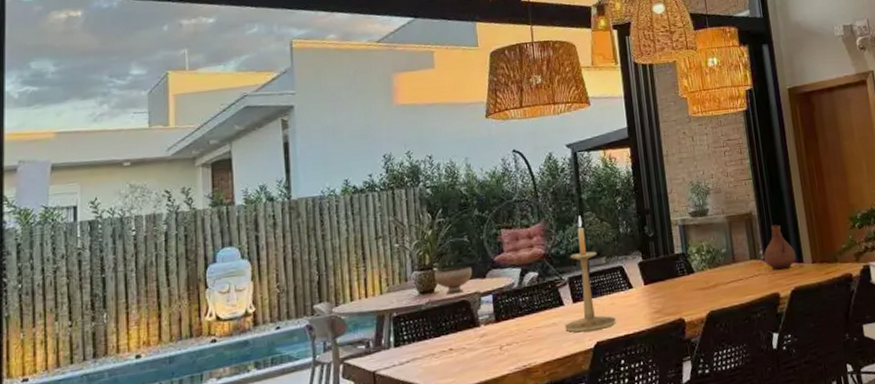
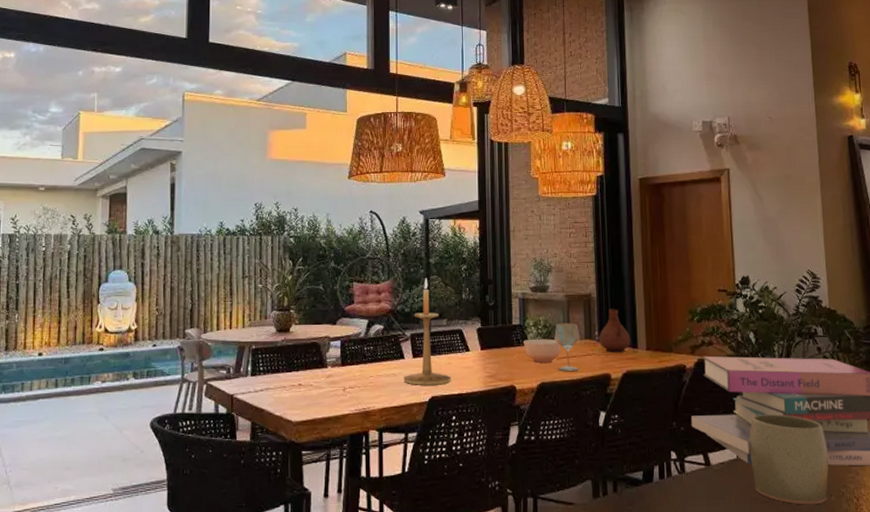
bowl: present [434,266,473,294] -> none [291,312,325,336]
bowl: none [687,264,728,291] -> present [523,338,562,363]
wine glass: none [719,244,747,296] -> present [554,322,580,371]

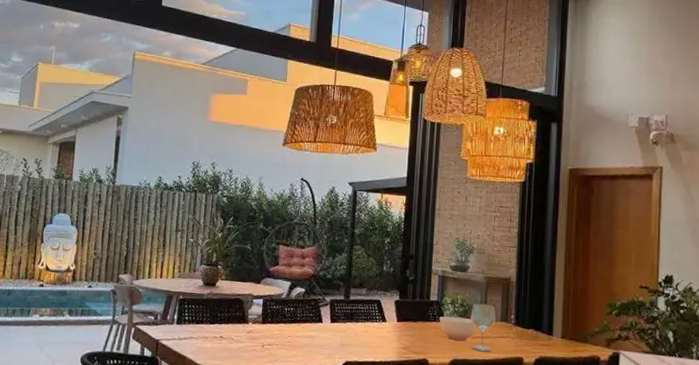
candlestick: present [404,278,451,385] -> none [320,247,366,351]
pitcher: present [599,309,631,352] -> none [515,294,547,338]

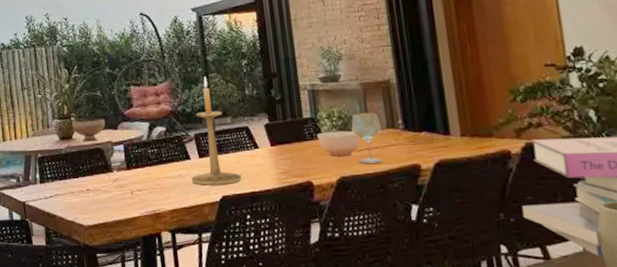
bowl: none [218,268,250,292] -> present [72,118,106,142]
candlestick: none [320,247,366,351] -> present [191,76,242,186]

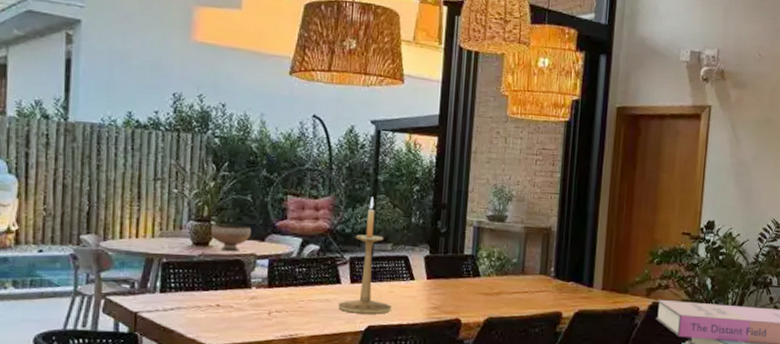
bowl: present [316,130,361,157] -> none [473,270,514,297]
wine glass: present [351,112,383,164] -> none [507,256,535,307]

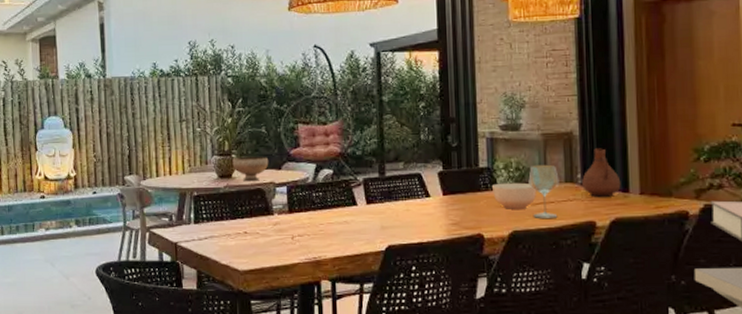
candlestick: present [338,197,392,314] -> none [357,117,410,234]
bowl: none [473,270,514,297] -> present [491,182,537,209]
wine glass: none [507,256,535,307] -> present [528,164,560,218]
pitcher: none [554,245,587,290] -> present [582,148,621,197]

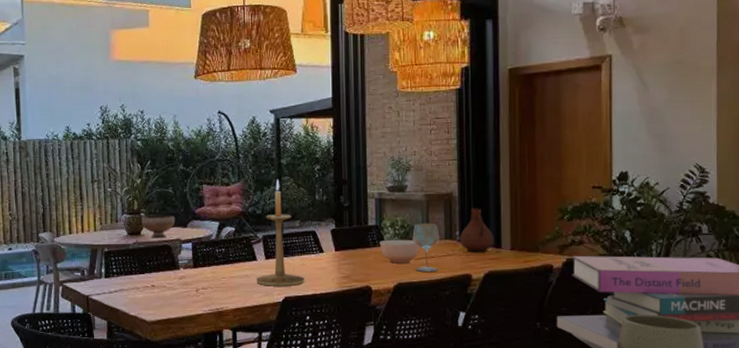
candlestick: none [357,117,410,234] -> present [256,179,305,286]

